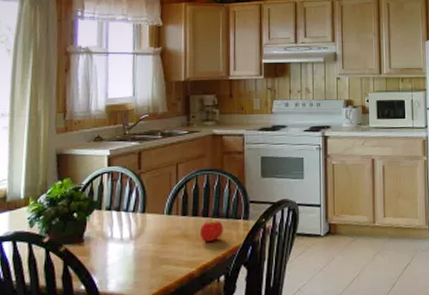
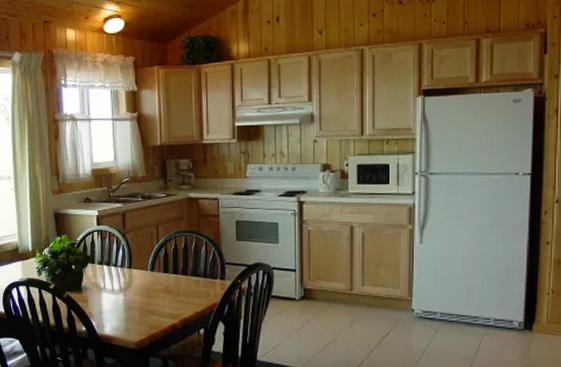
fruit: present [200,219,224,242] -> none [181,277,202,297]

